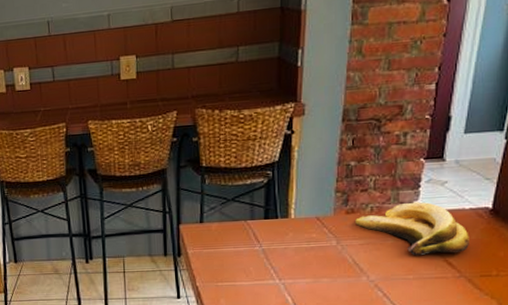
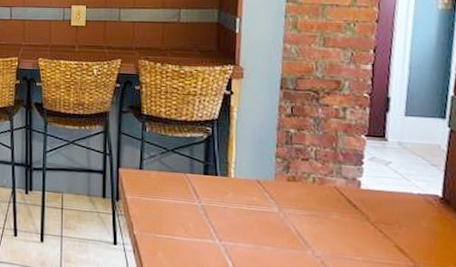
banana: present [354,202,469,256] -> none [296,178,421,240]

